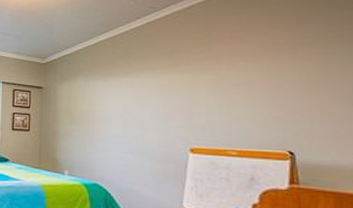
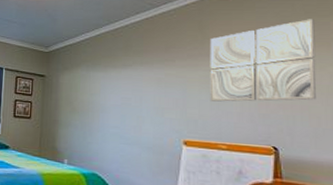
wall art: none [217,13,339,106] -> present [209,19,316,102]

